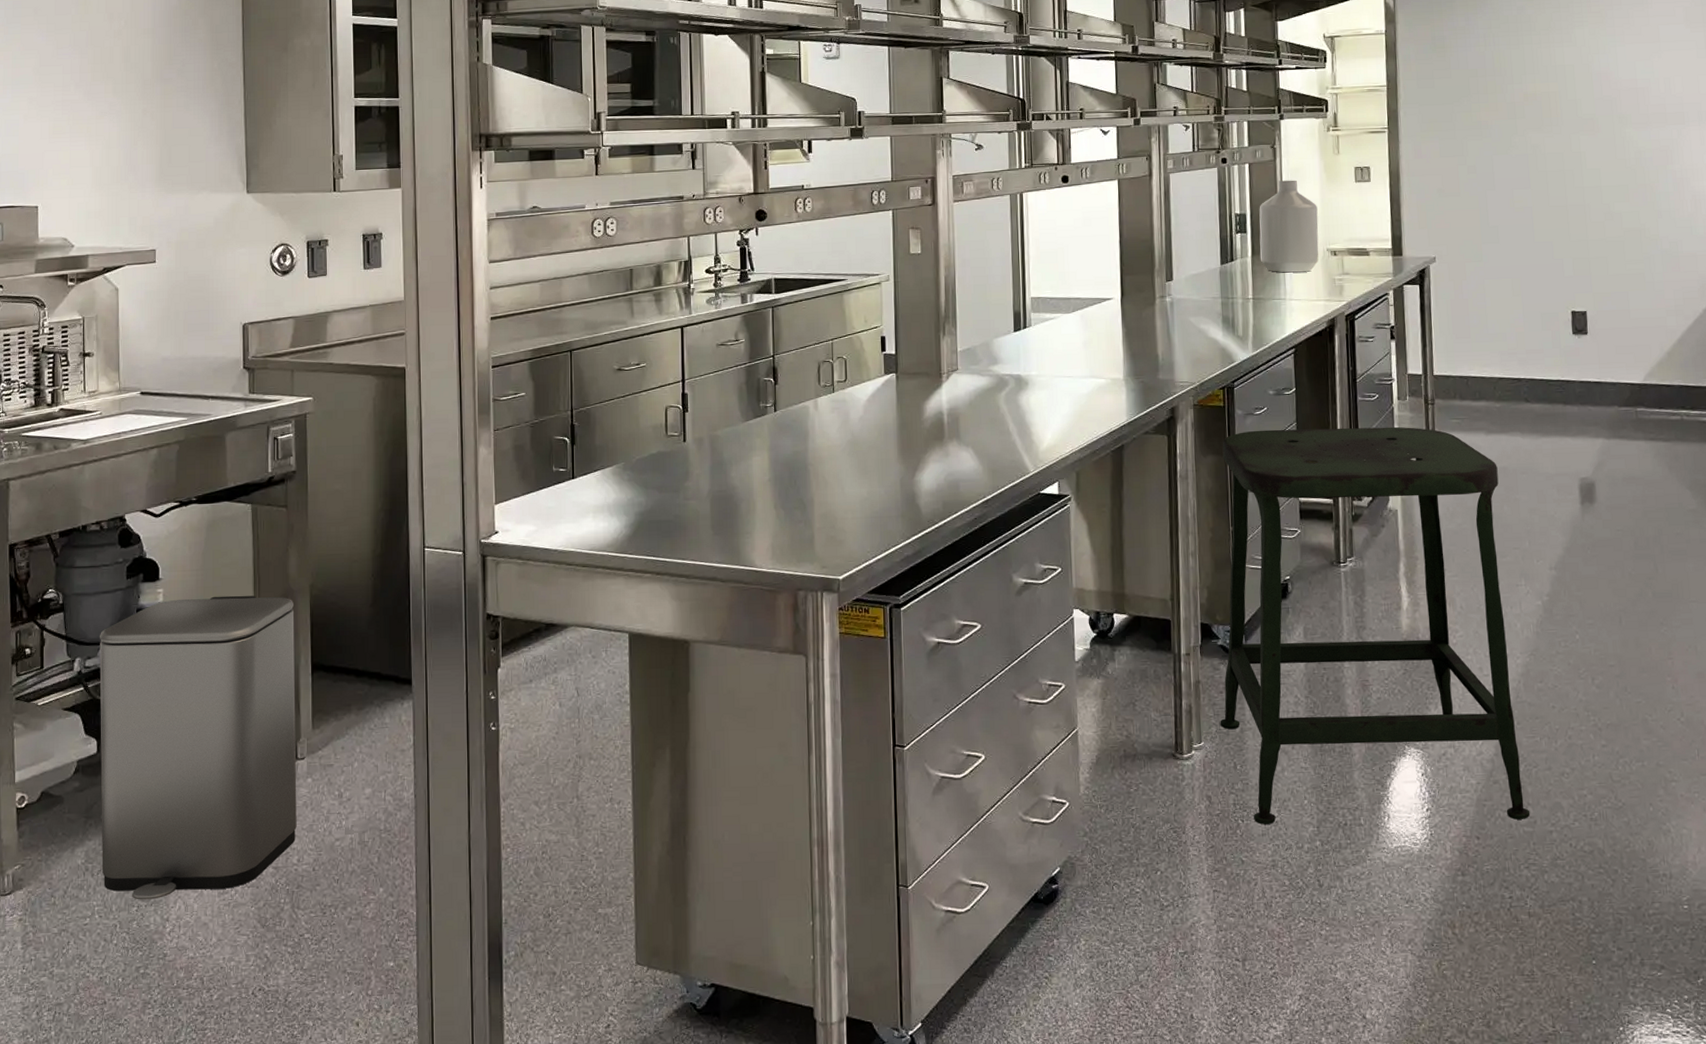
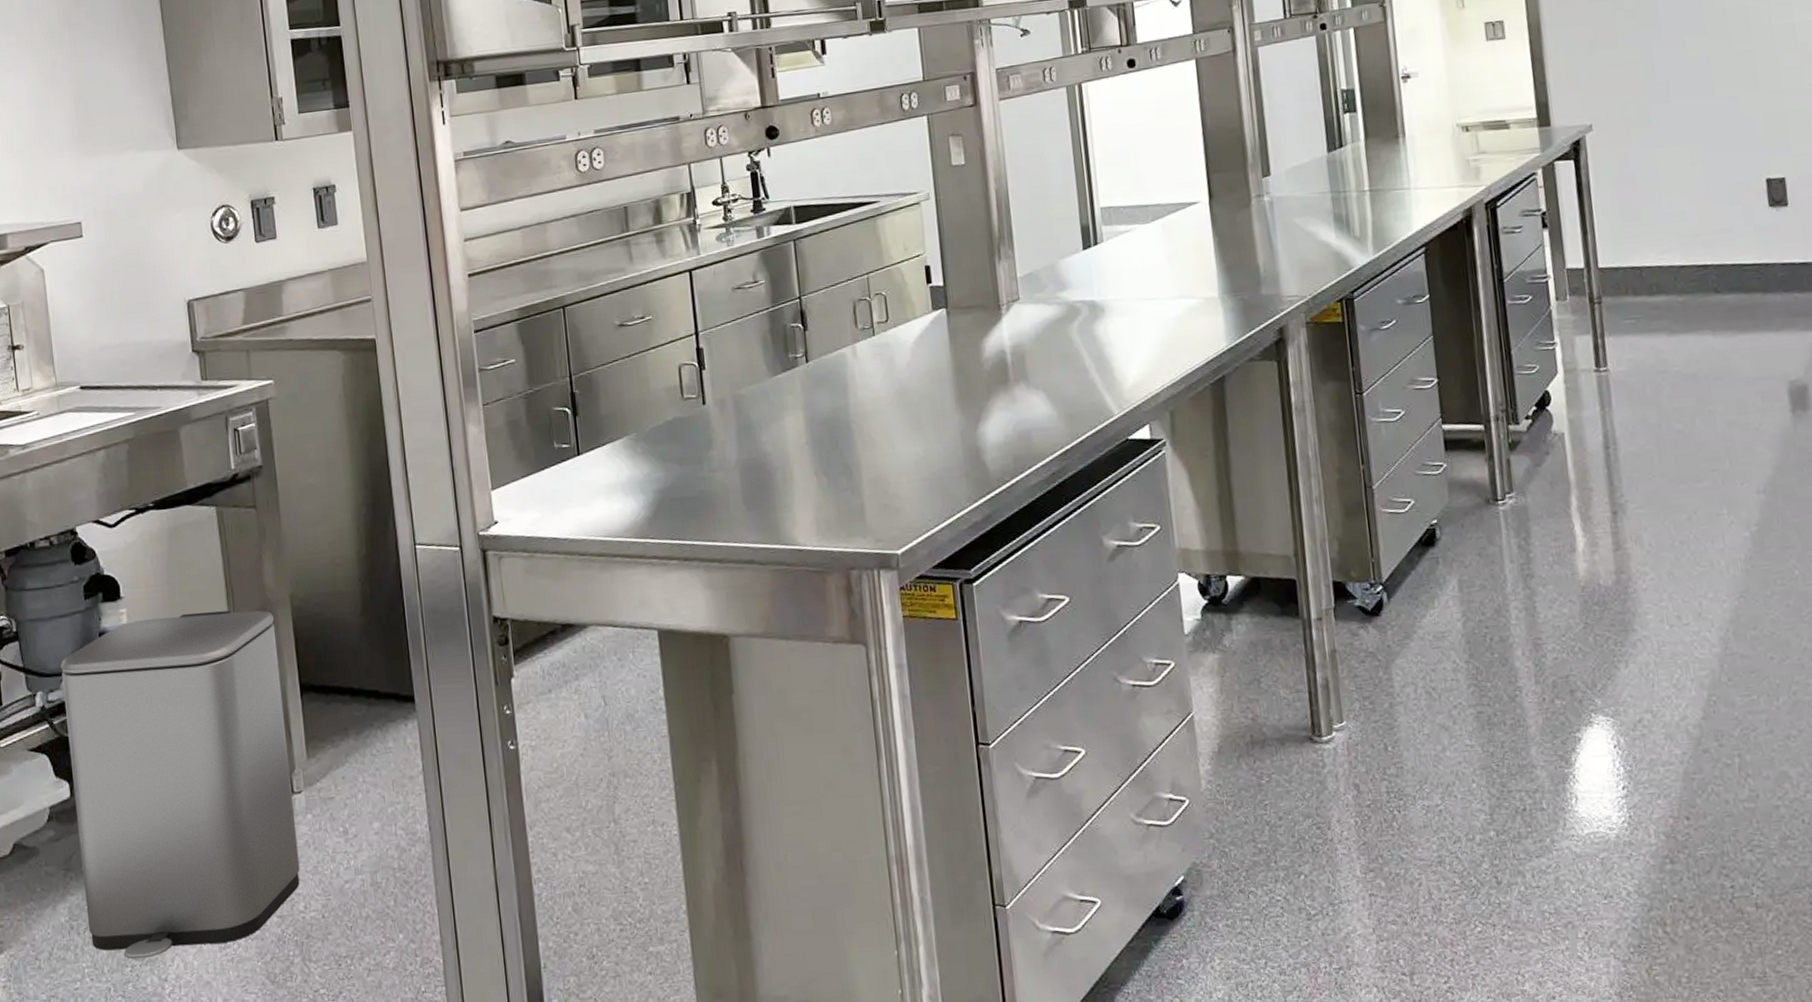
stool: present [1220,426,1530,824] -> none [1344,332,1751,815]
bottle: present [1259,180,1319,273] -> none [1370,43,1448,157]

